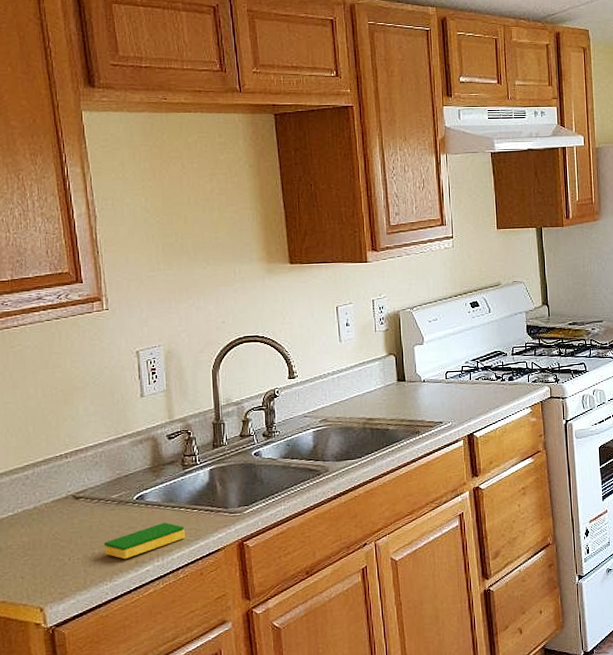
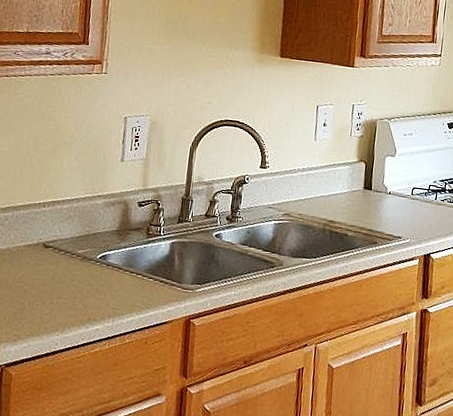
dish sponge: present [104,522,185,560] -> none [62,286,138,315]

